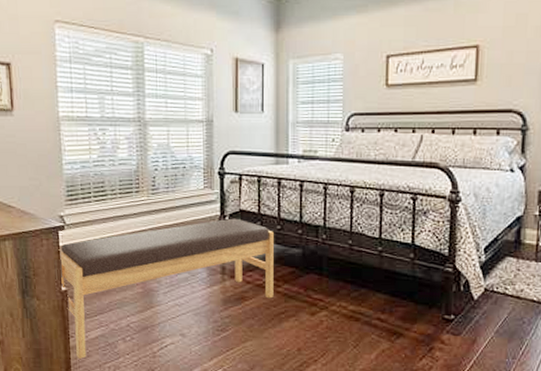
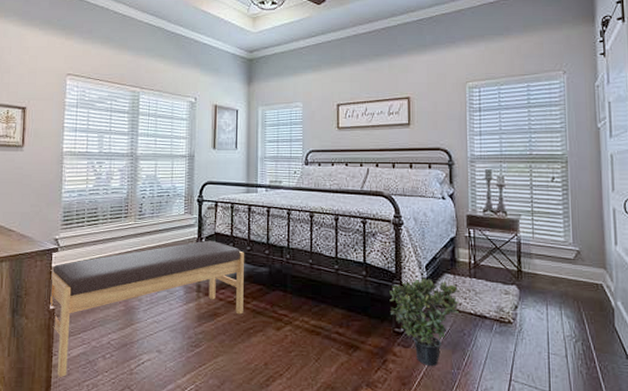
potted plant: none [440,261,524,355] -> present [389,277,461,366]

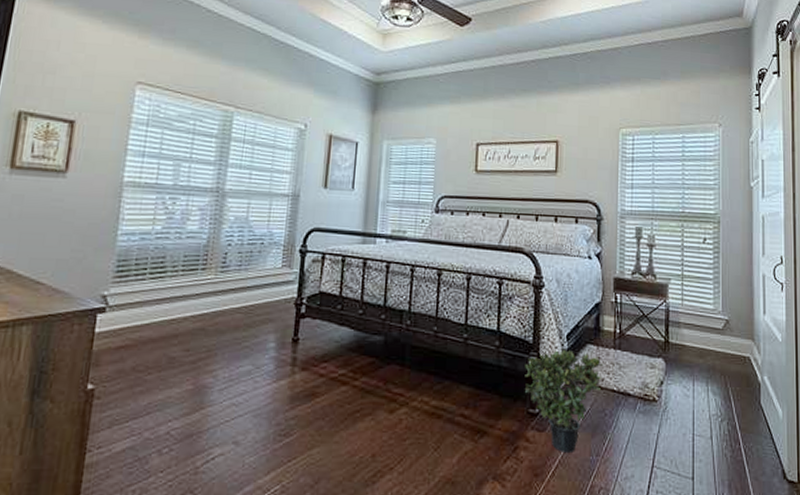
bench: present [50,240,244,377] -> none [88,301,355,481]

